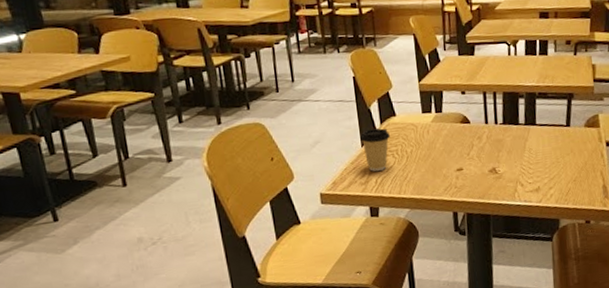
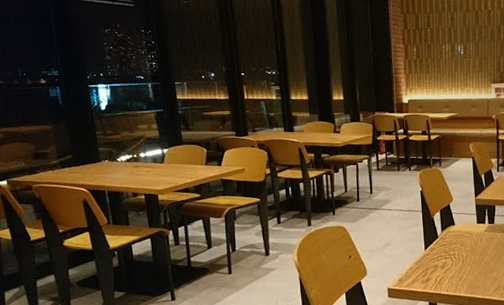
coffee cup: present [359,128,390,172] -> none [423,235,449,272]

